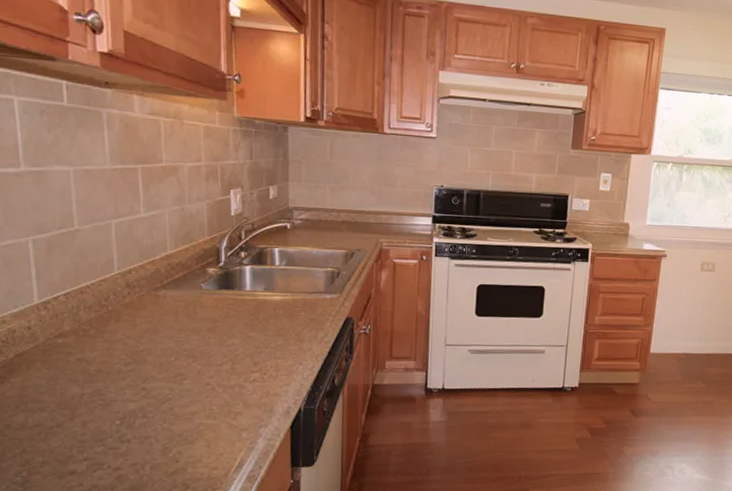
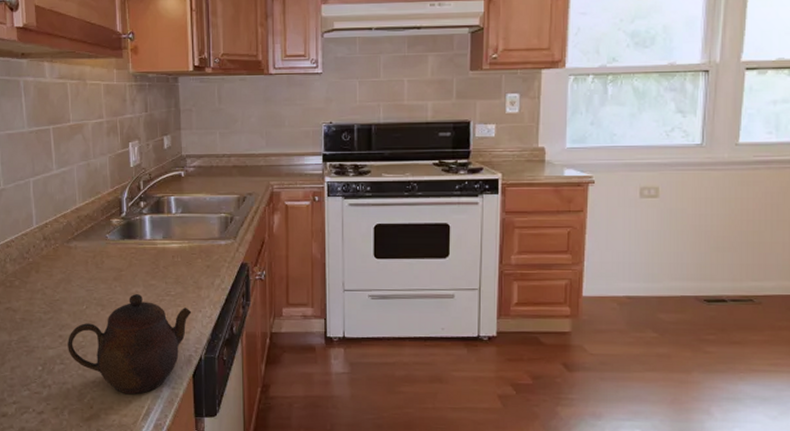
teapot: none [152,346,292,447] -> present [68,294,192,395]

